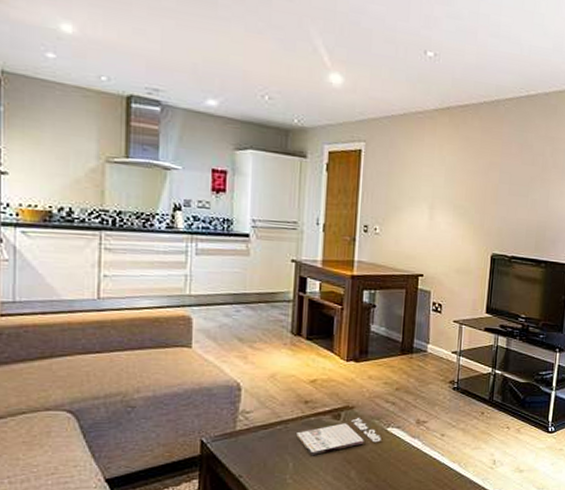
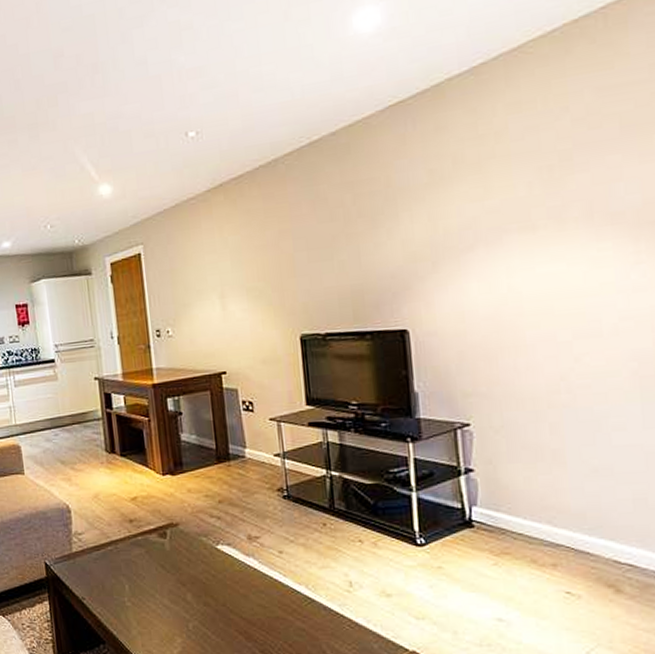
magazine: present [296,417,381,455] -> none [127,534,213,576]

